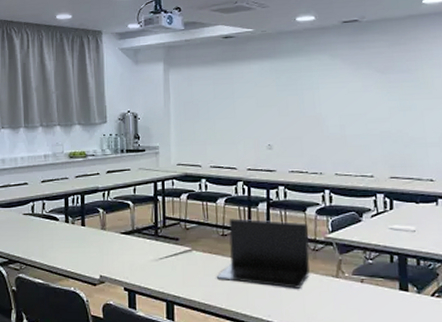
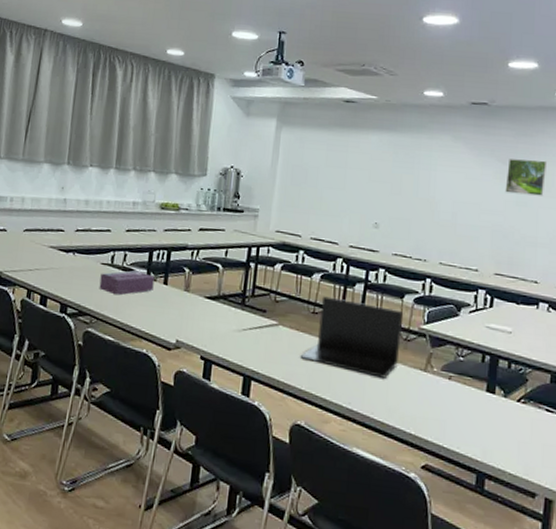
tissue box: none [24,217,73,241] -> present [99,270,155,295]
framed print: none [386,65,426,100] -> present [505,159,548,196]

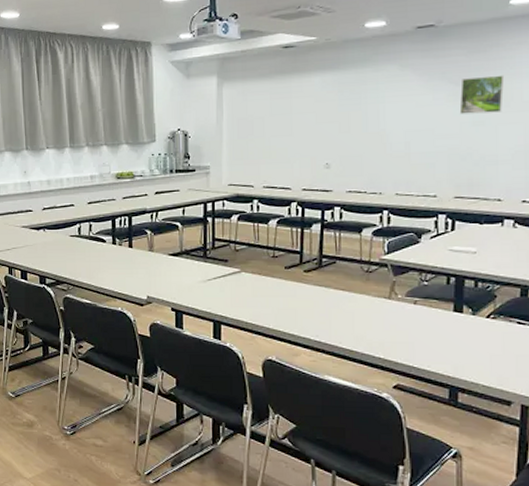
tissue box: present [99,270,155,295] -> none [71,238,120,263]
laptop: present [300,296,404,378] -> none [264,240,363,310]

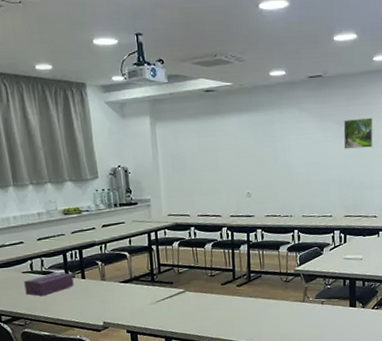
tissue box: none [71,238,120,263] -> present [24,272,74,297]

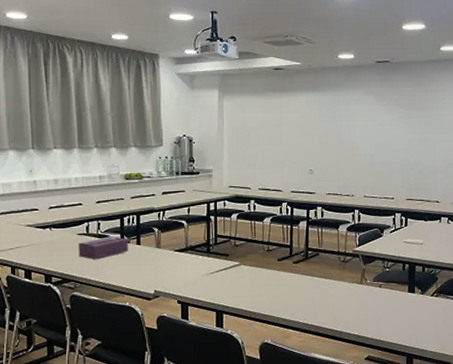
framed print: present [343,117,373,149] -> none [408,104,439,133]

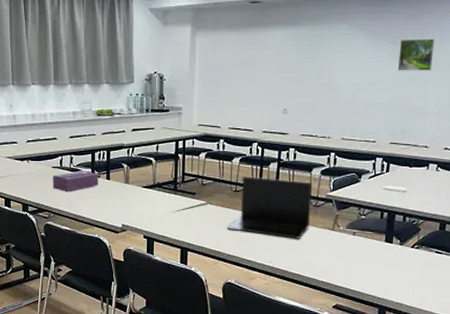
laptop: none [261,235,340,295] -> present [226,176,313,239]
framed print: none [408,104,439,133] -> present [397,38,436,71]

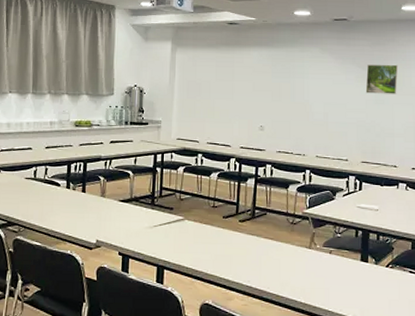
tissue box: present [53,170,98,192] -> none [24,182,74,205]
laptop: present [226,176,313,239] -> none [204,192,289,257]

